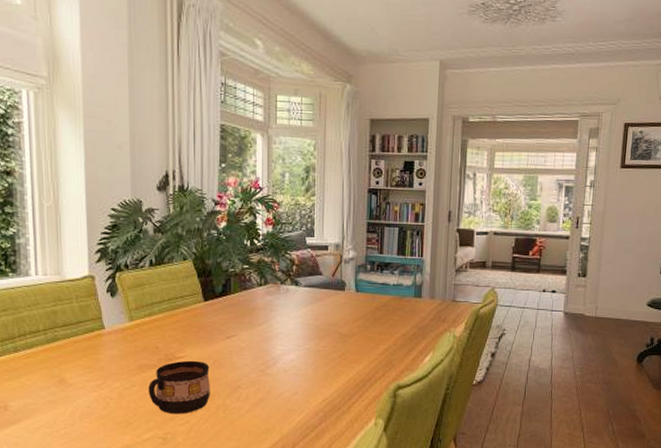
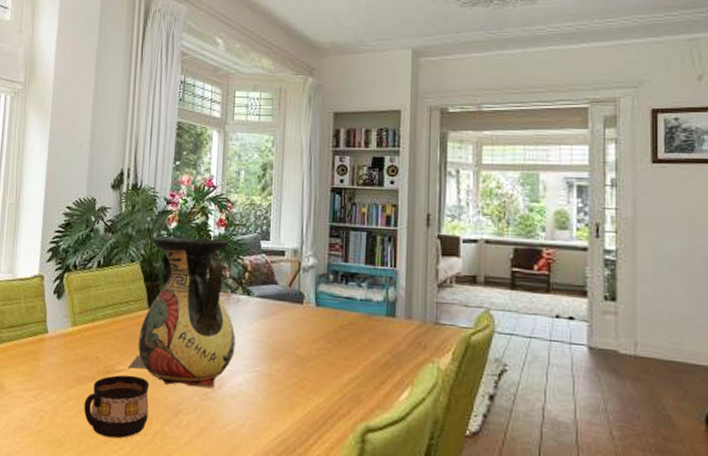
vase: none [188,235,286,366] -> present [128,236,236,388]

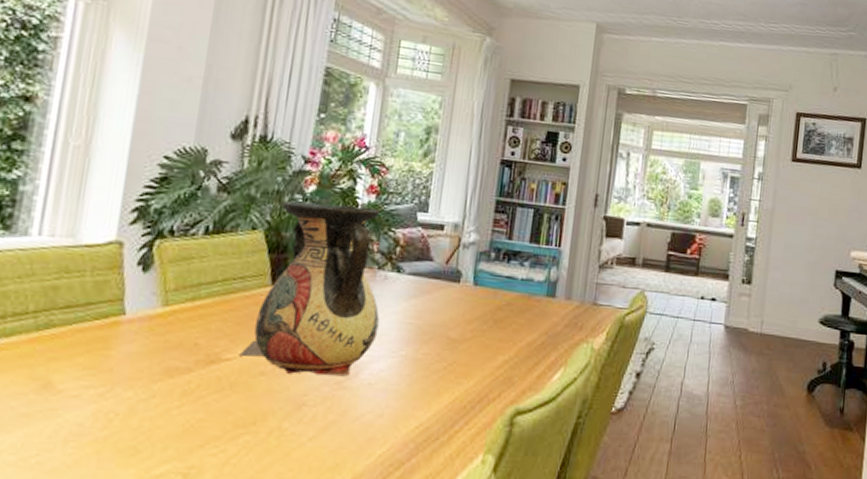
cup: present [84,375,149,439] -> none [173,364,266,440]

